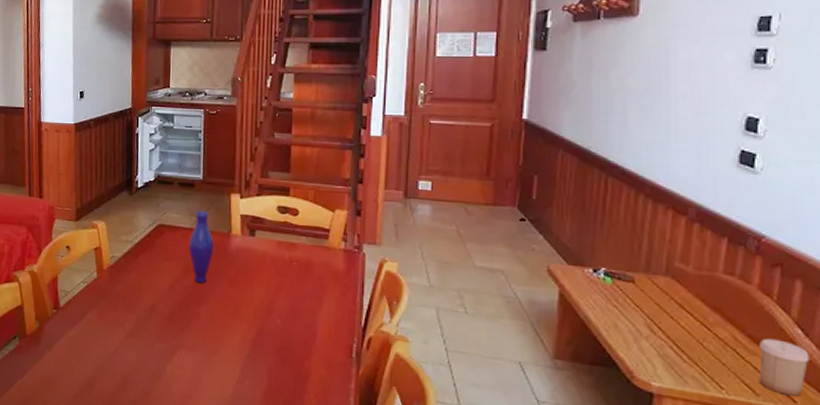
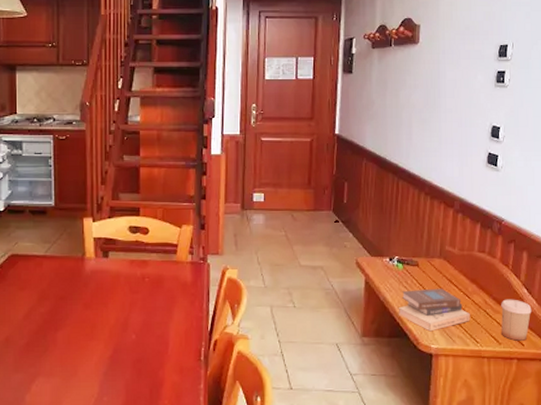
vase: present [188,210,214,284] -> none [43,237,69,310]
books: none [604,311,711,366] -> present [398,288,470,332]

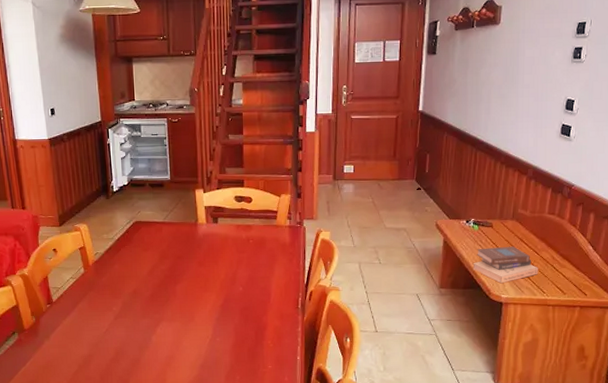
cup: present [501,299,532,341] -> none [567,255,596,291]

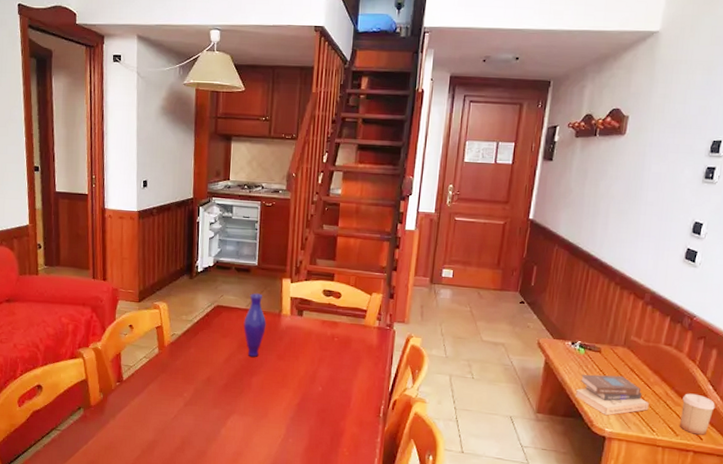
vase: none [162,206,184,267] -> present [243,293,266,358]
cup: none [567,255,596,291] -> present [680,393,715,435]

